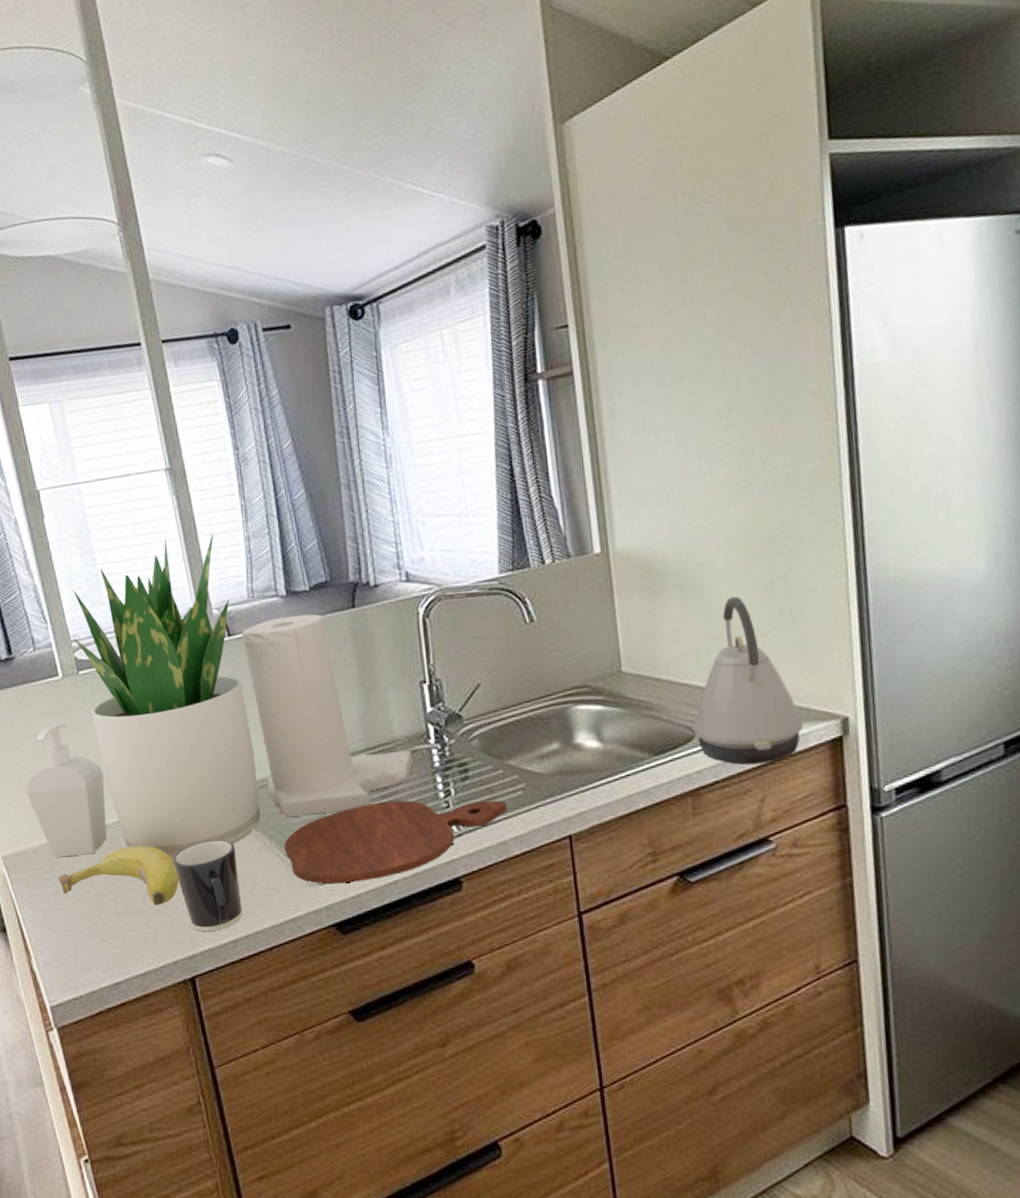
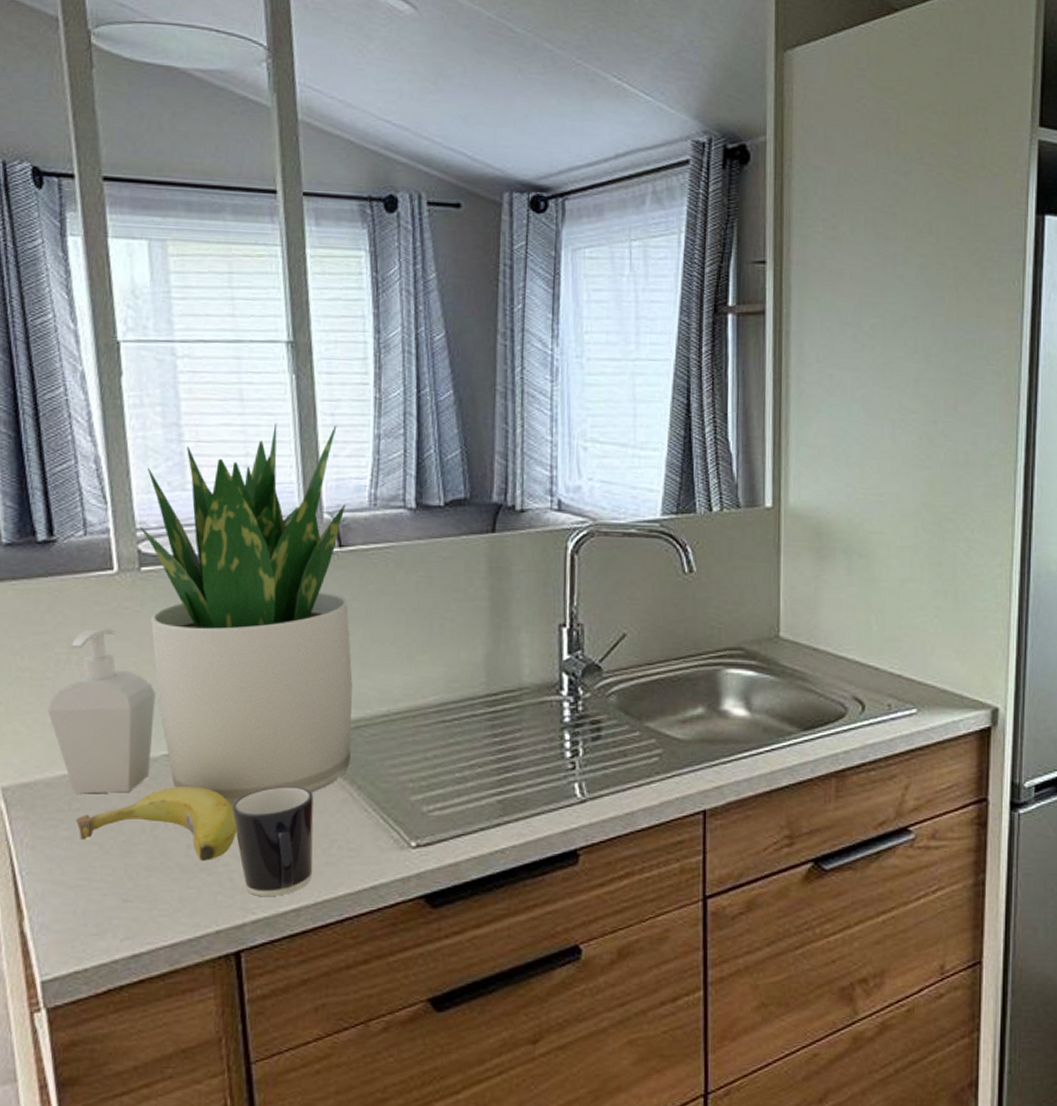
paper towel: present [242,614,413,817] -> none [356,532,540,766]
cutting board: present [284,800,507,883] -> none [374,757,639,847]
kettle: present [693,596,804,766] -> none [845,571,955,750]

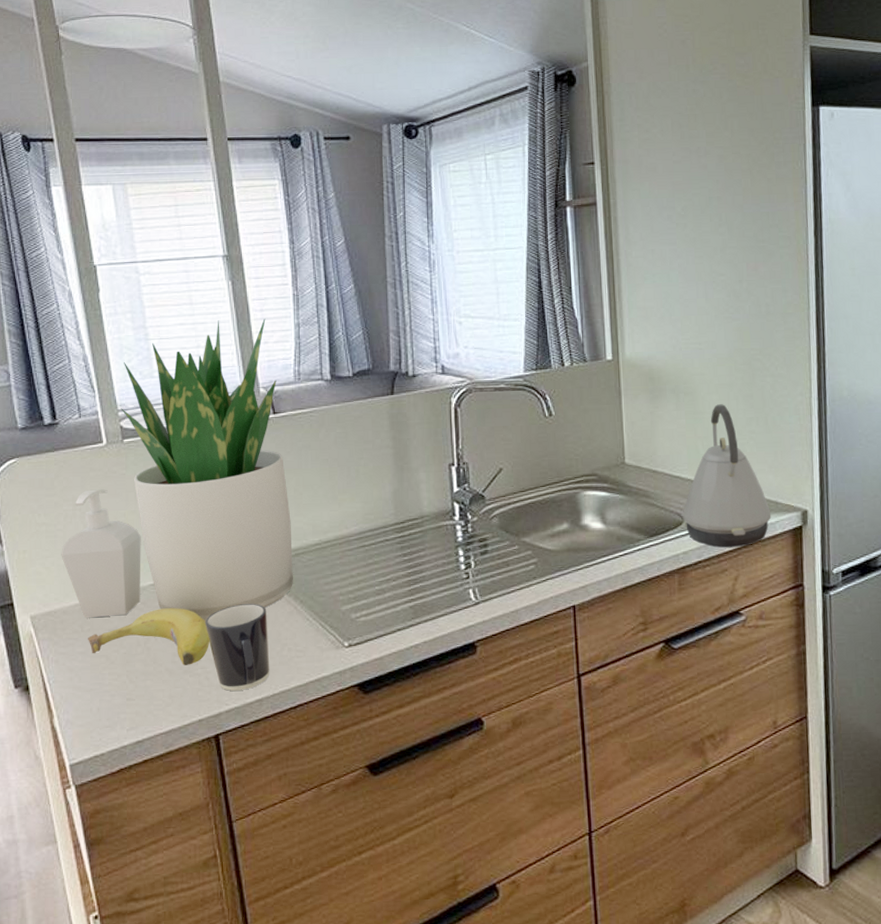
kettle: none [845,571,955,750] -> present [682,404,772,548]

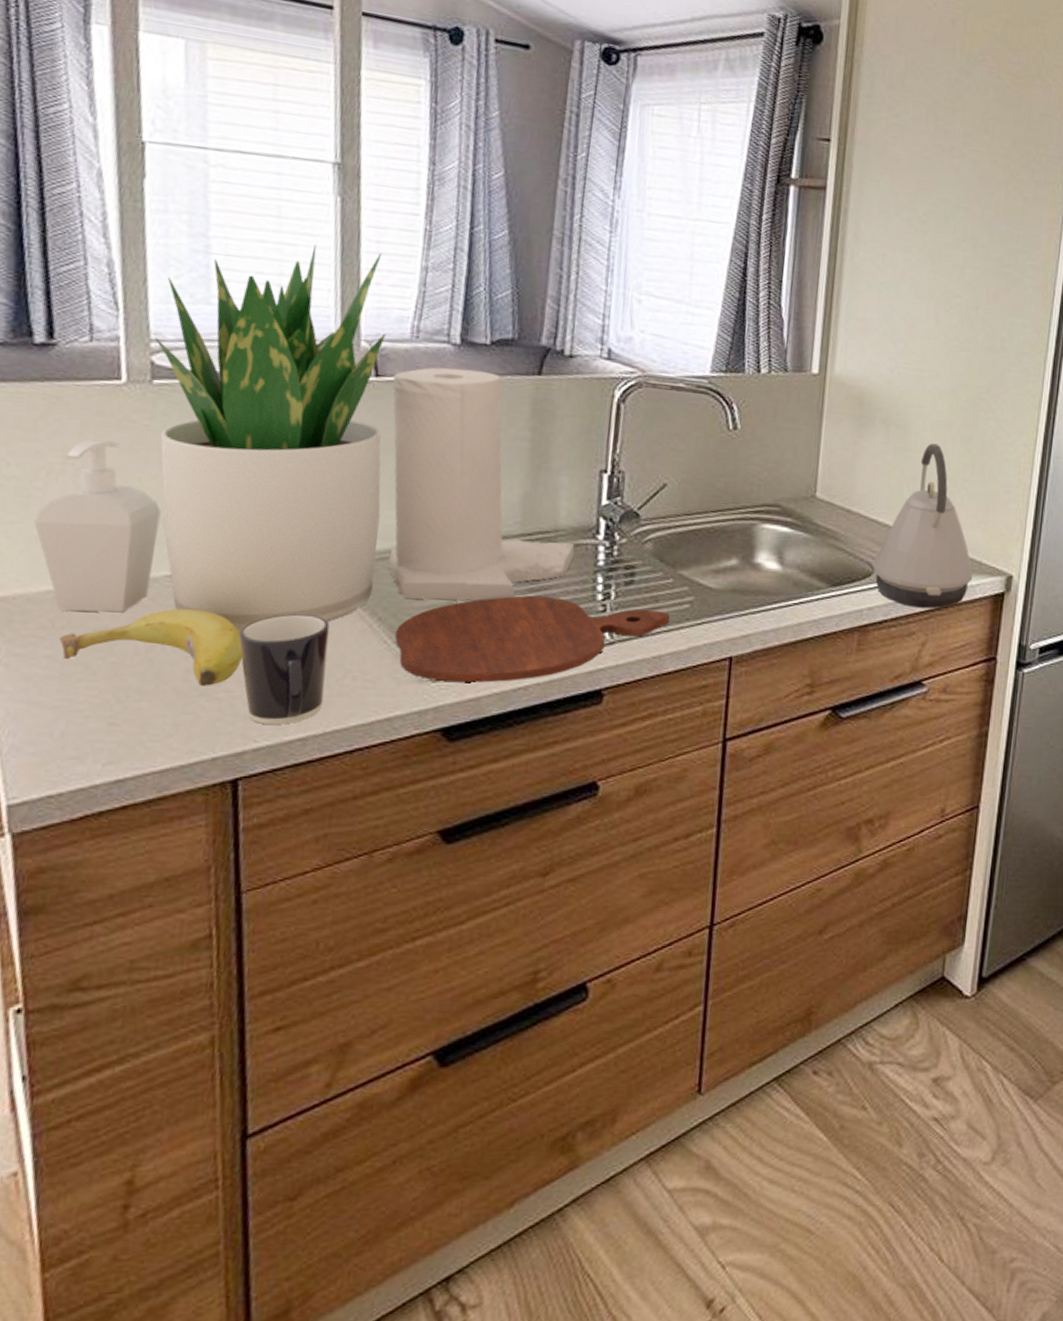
paper towel: none [287,398,438,583] -> present [388,367,575,601]
cutting board: none [314,571,520,646] -> present [395,595,670,683]

